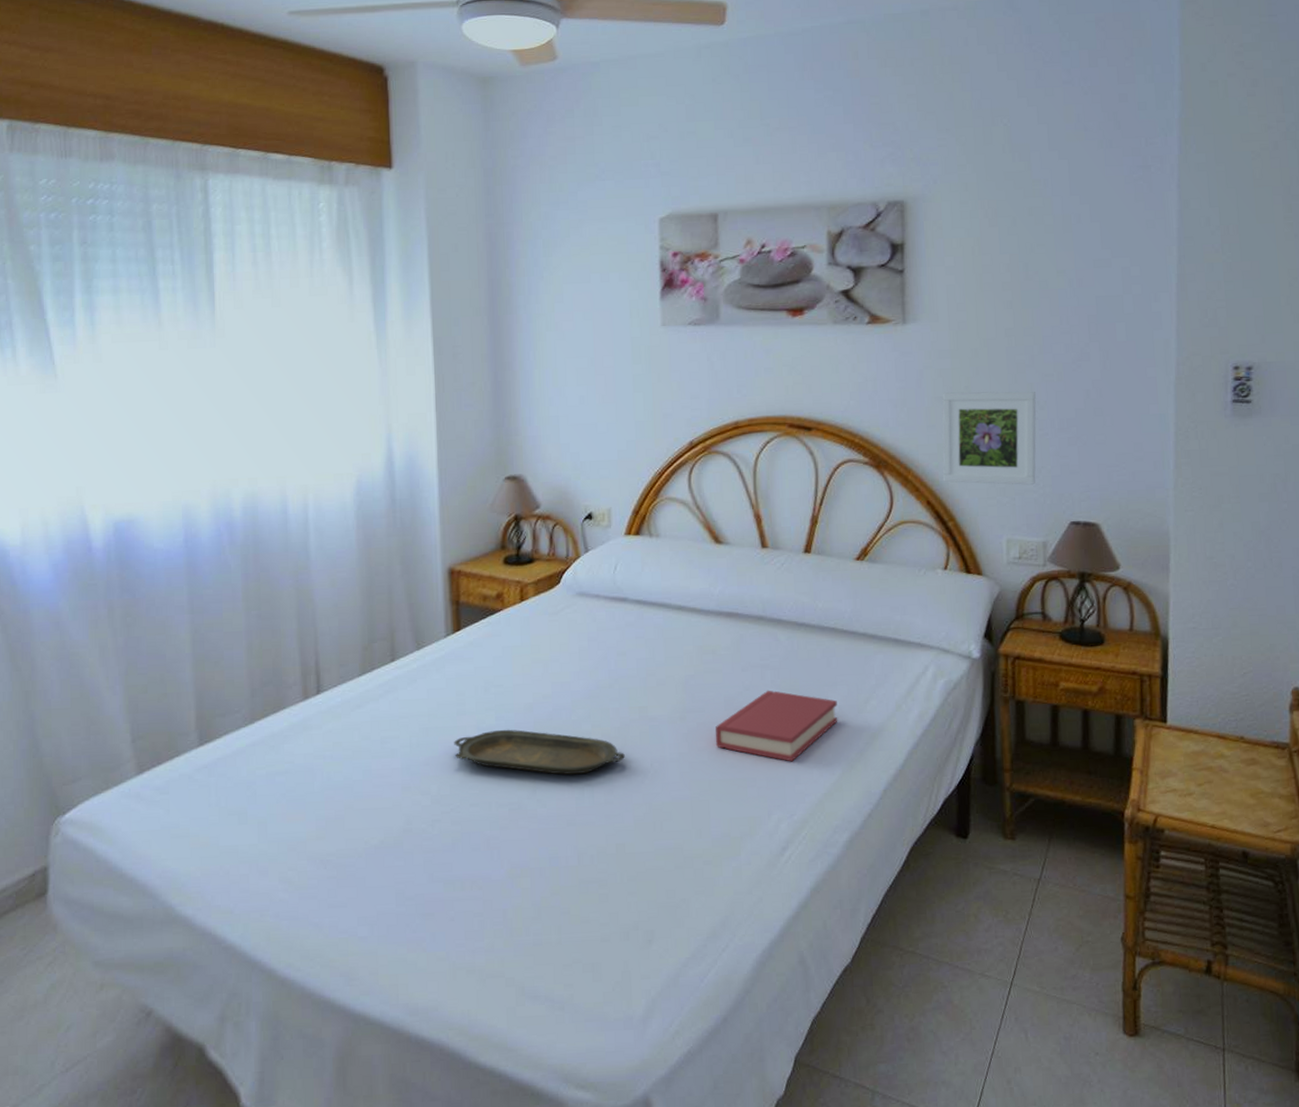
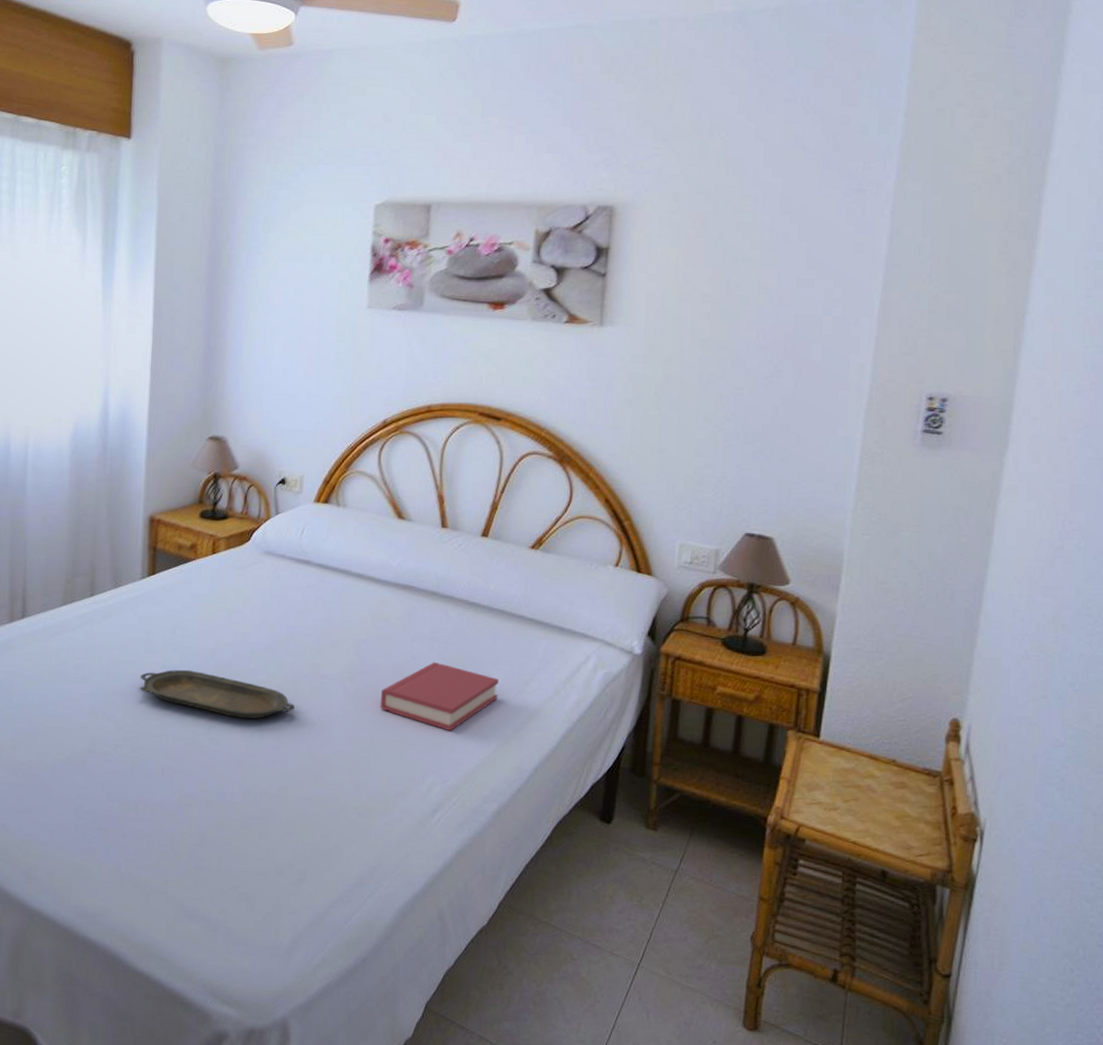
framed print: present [942,391,1036,485] -> none [623,396,724,493]

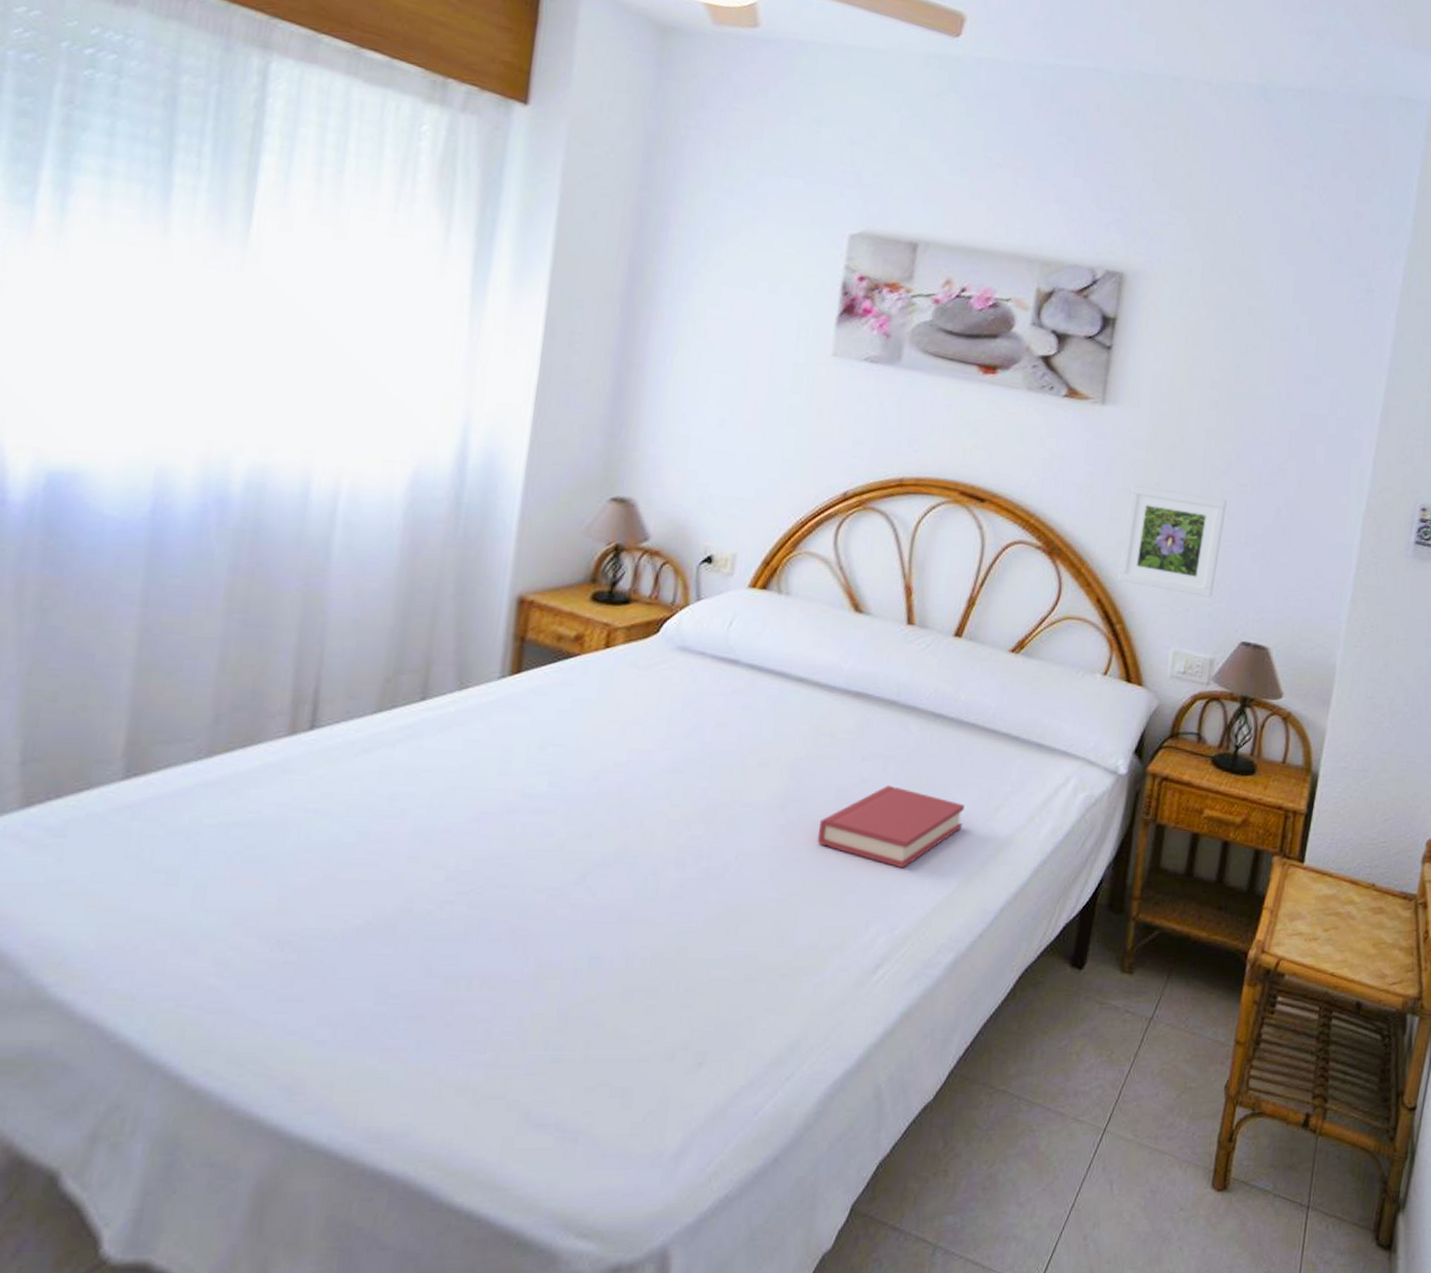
serving tray: present [140,669,295,720] -> none [488,798,706,861]
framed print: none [623,396,724,493] -> present [1117,485,1227,597]

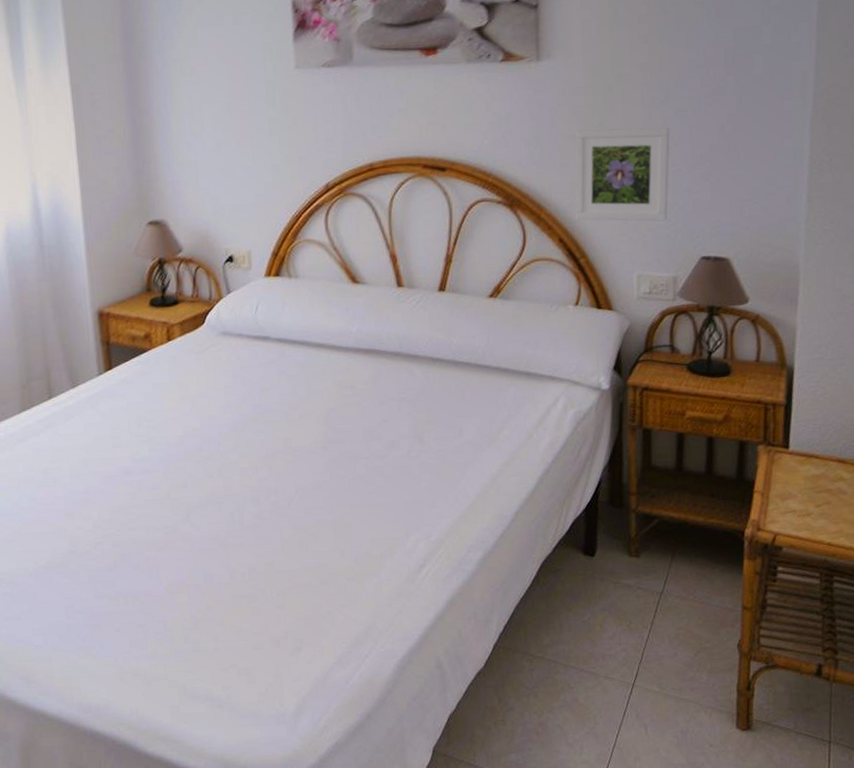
hardback book: present [817,785,965,869] -> none [355,421,472,488]

